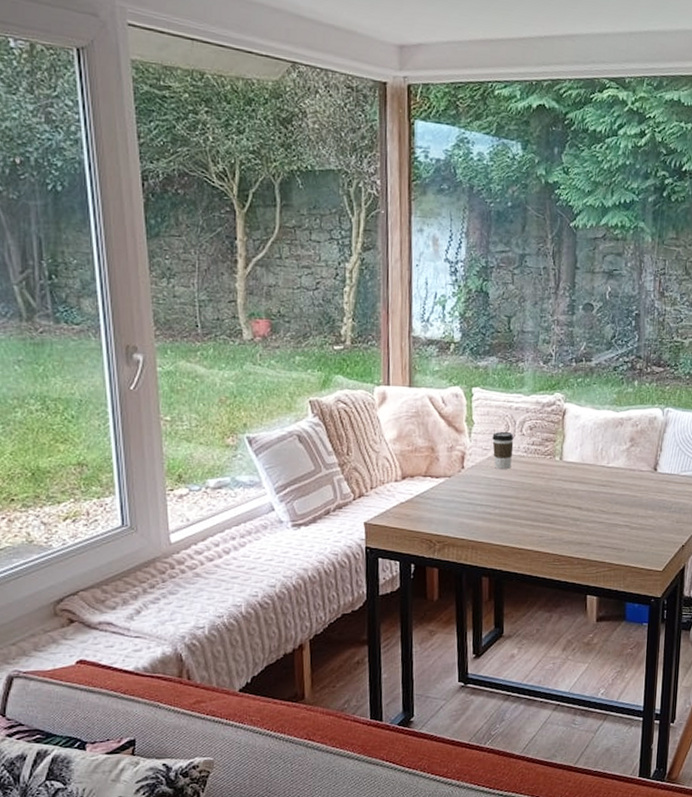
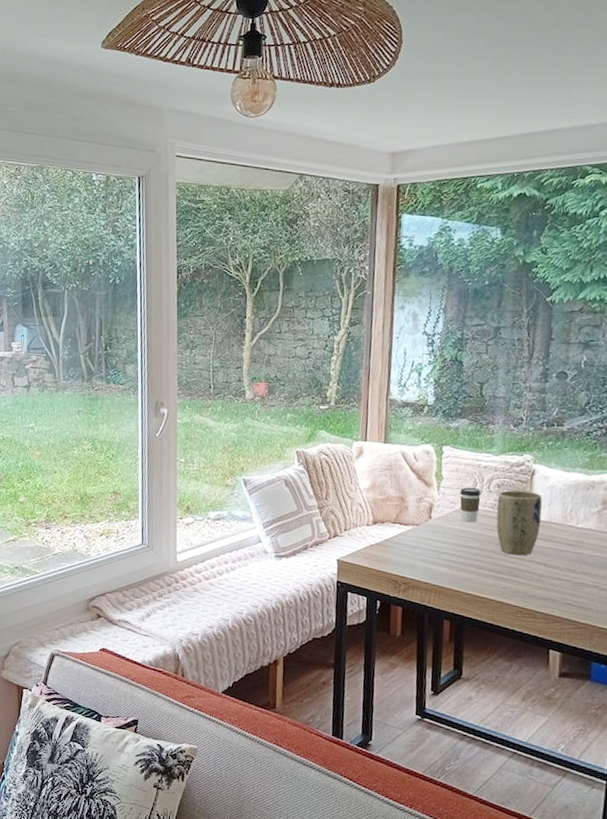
plant pot: none [530,431,575,501] -> present [496,490,542,556]

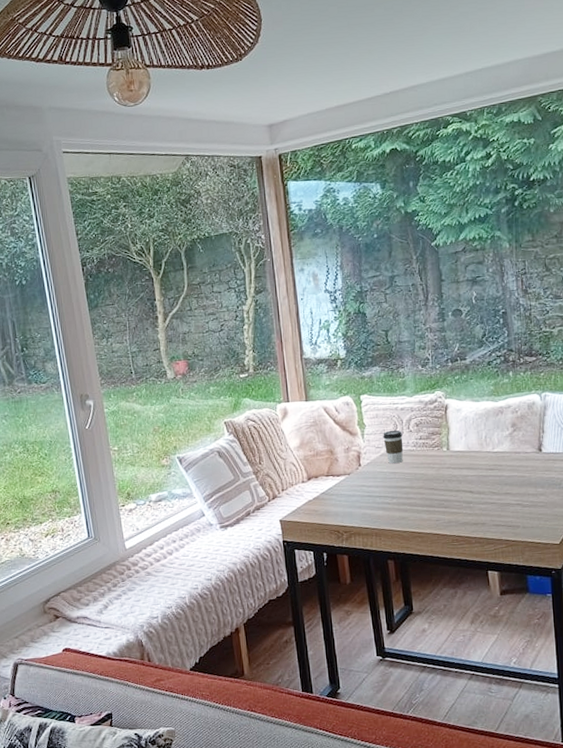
plant pot: present [496,490,542,556] -> none [418,425,461,488]

